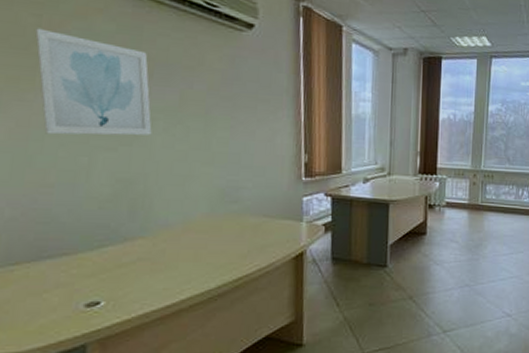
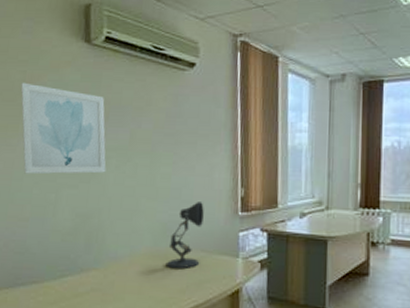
desk lamp: none [224,167,266,235] -> present [165,202,204,269]

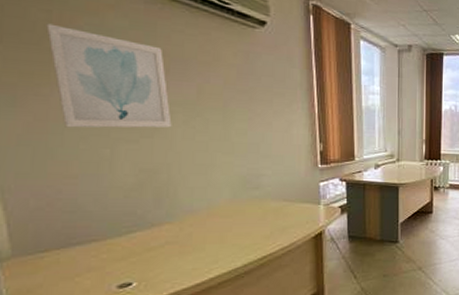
desk lamp: present [165,202,204,269] -> none [247,156,284,218]

